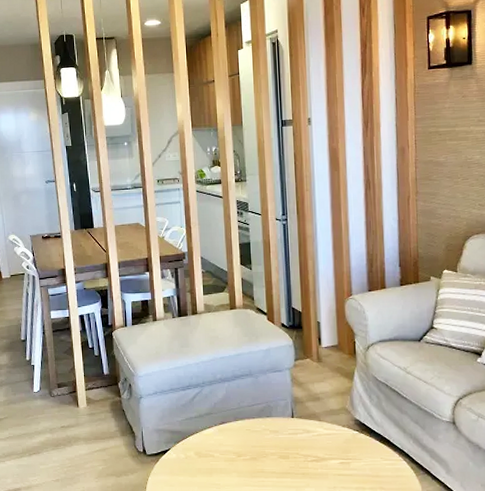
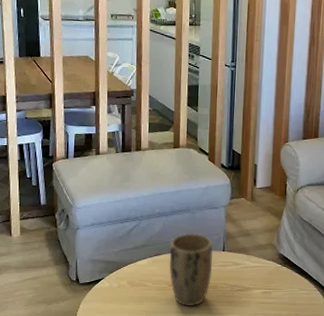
plant pot: none [235,398,282,478] -> present [169,233,213,306]

